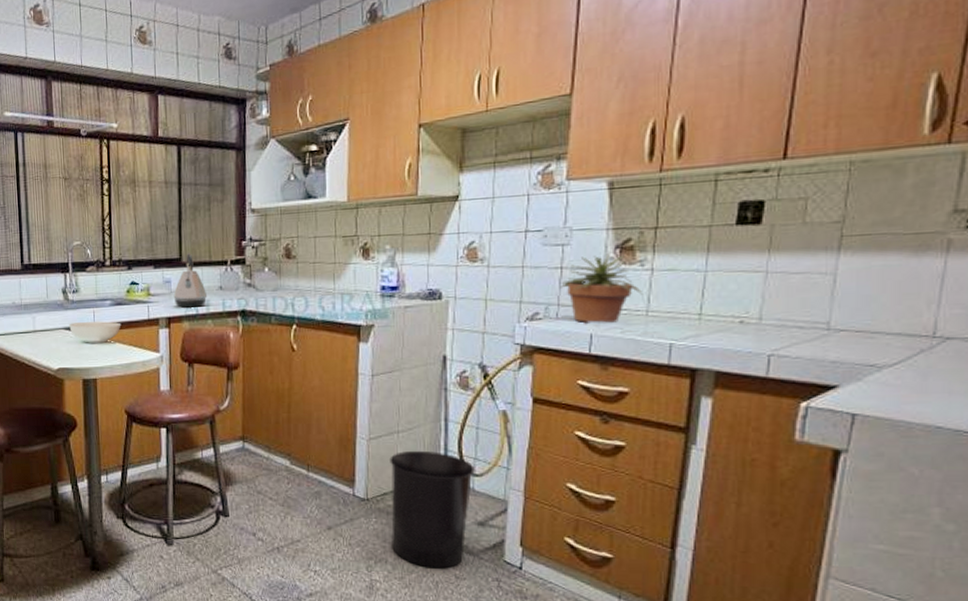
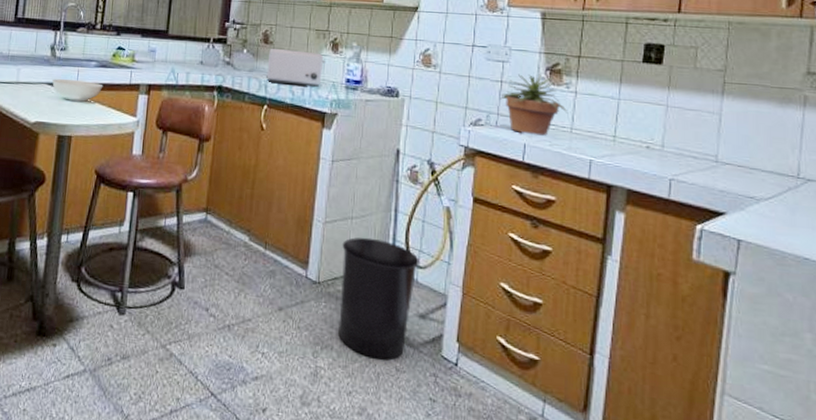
kettle: present [173,253,208,308] -> none [156,27,189,78]
toaster: none [291,261,356,301] -> present [265,48,325,88]

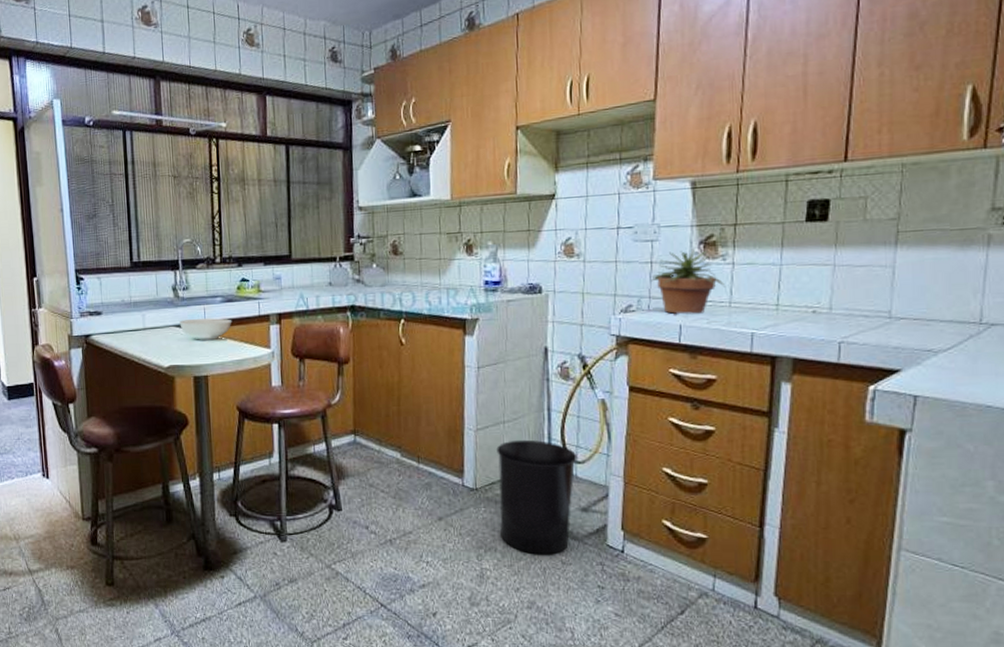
toaster: present [265,48,325,88] -> none [399,257,460,296]

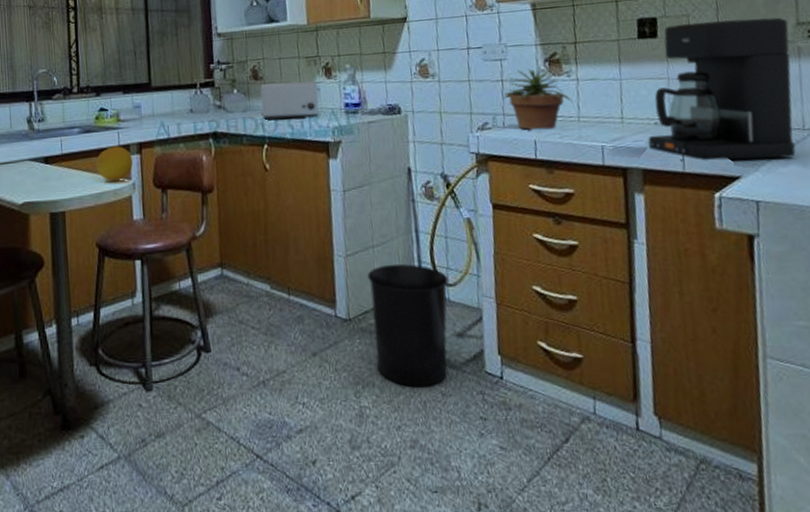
bowl: present [180,318,232,340] -> none [35,150,91,174]
fruit: none [238,315,272,349] -> present [96,146,133,181]
toaster: none [399,257,460,296] -> present [260,81,320,121]
coffee maker: none [803,201,981,353] -> present [648,17,796,161]

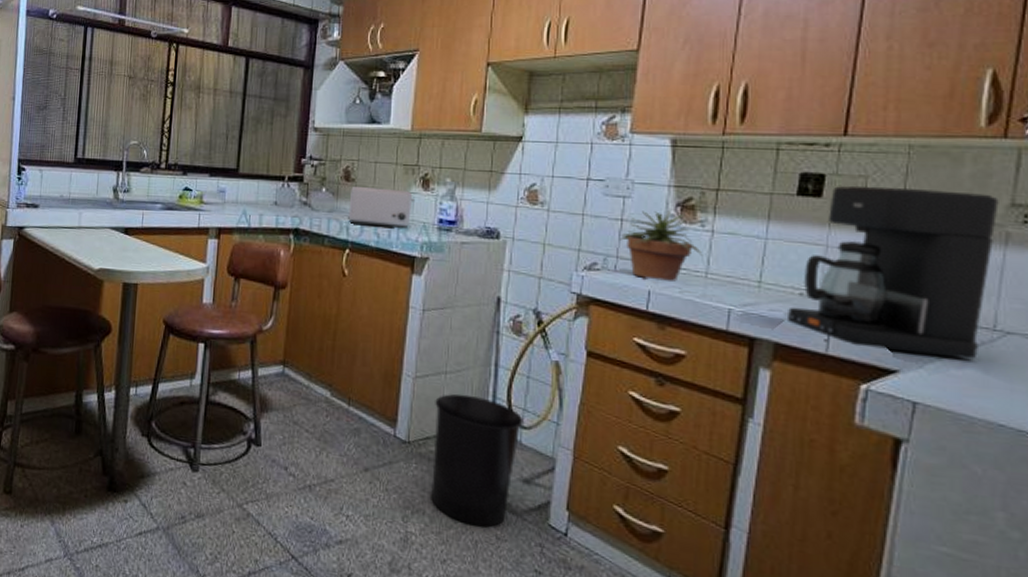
fruit: present [96,146,133,181] -> none [174,226,210,262]

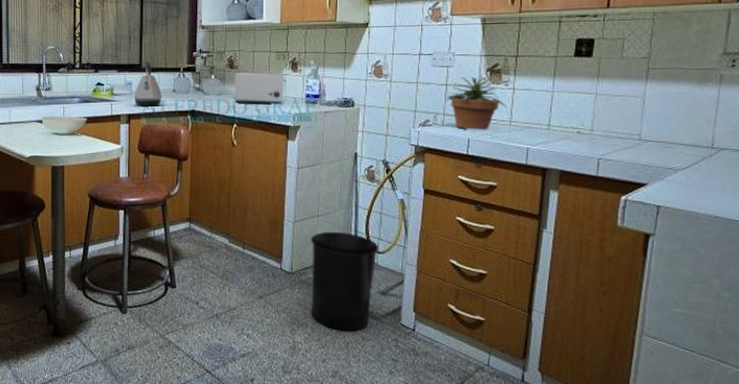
bowl: none [116,223,170,247] -> present [41,116,88,135]
kettle: none [226,165,262,221] -> present [133,60,163,107]
coffee maker: present [788,185,999,359] -> none [569,45,715,171]

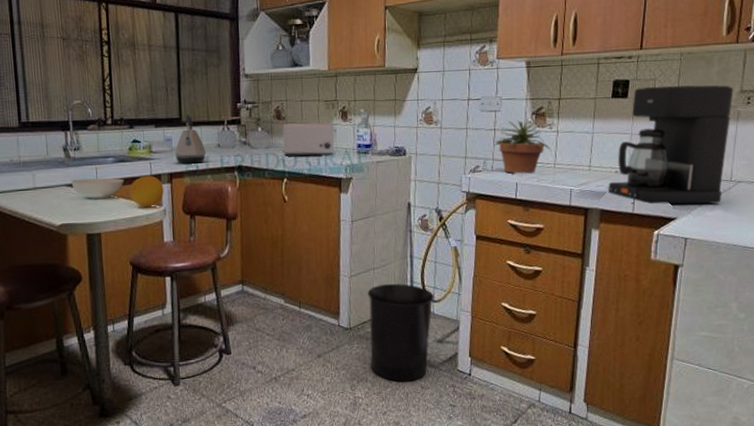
fruit: none [92,115,122,144] -> present [130,175,164,207]
coffee maker: none [569,45,715,171] -> present [608,85,734,205]

